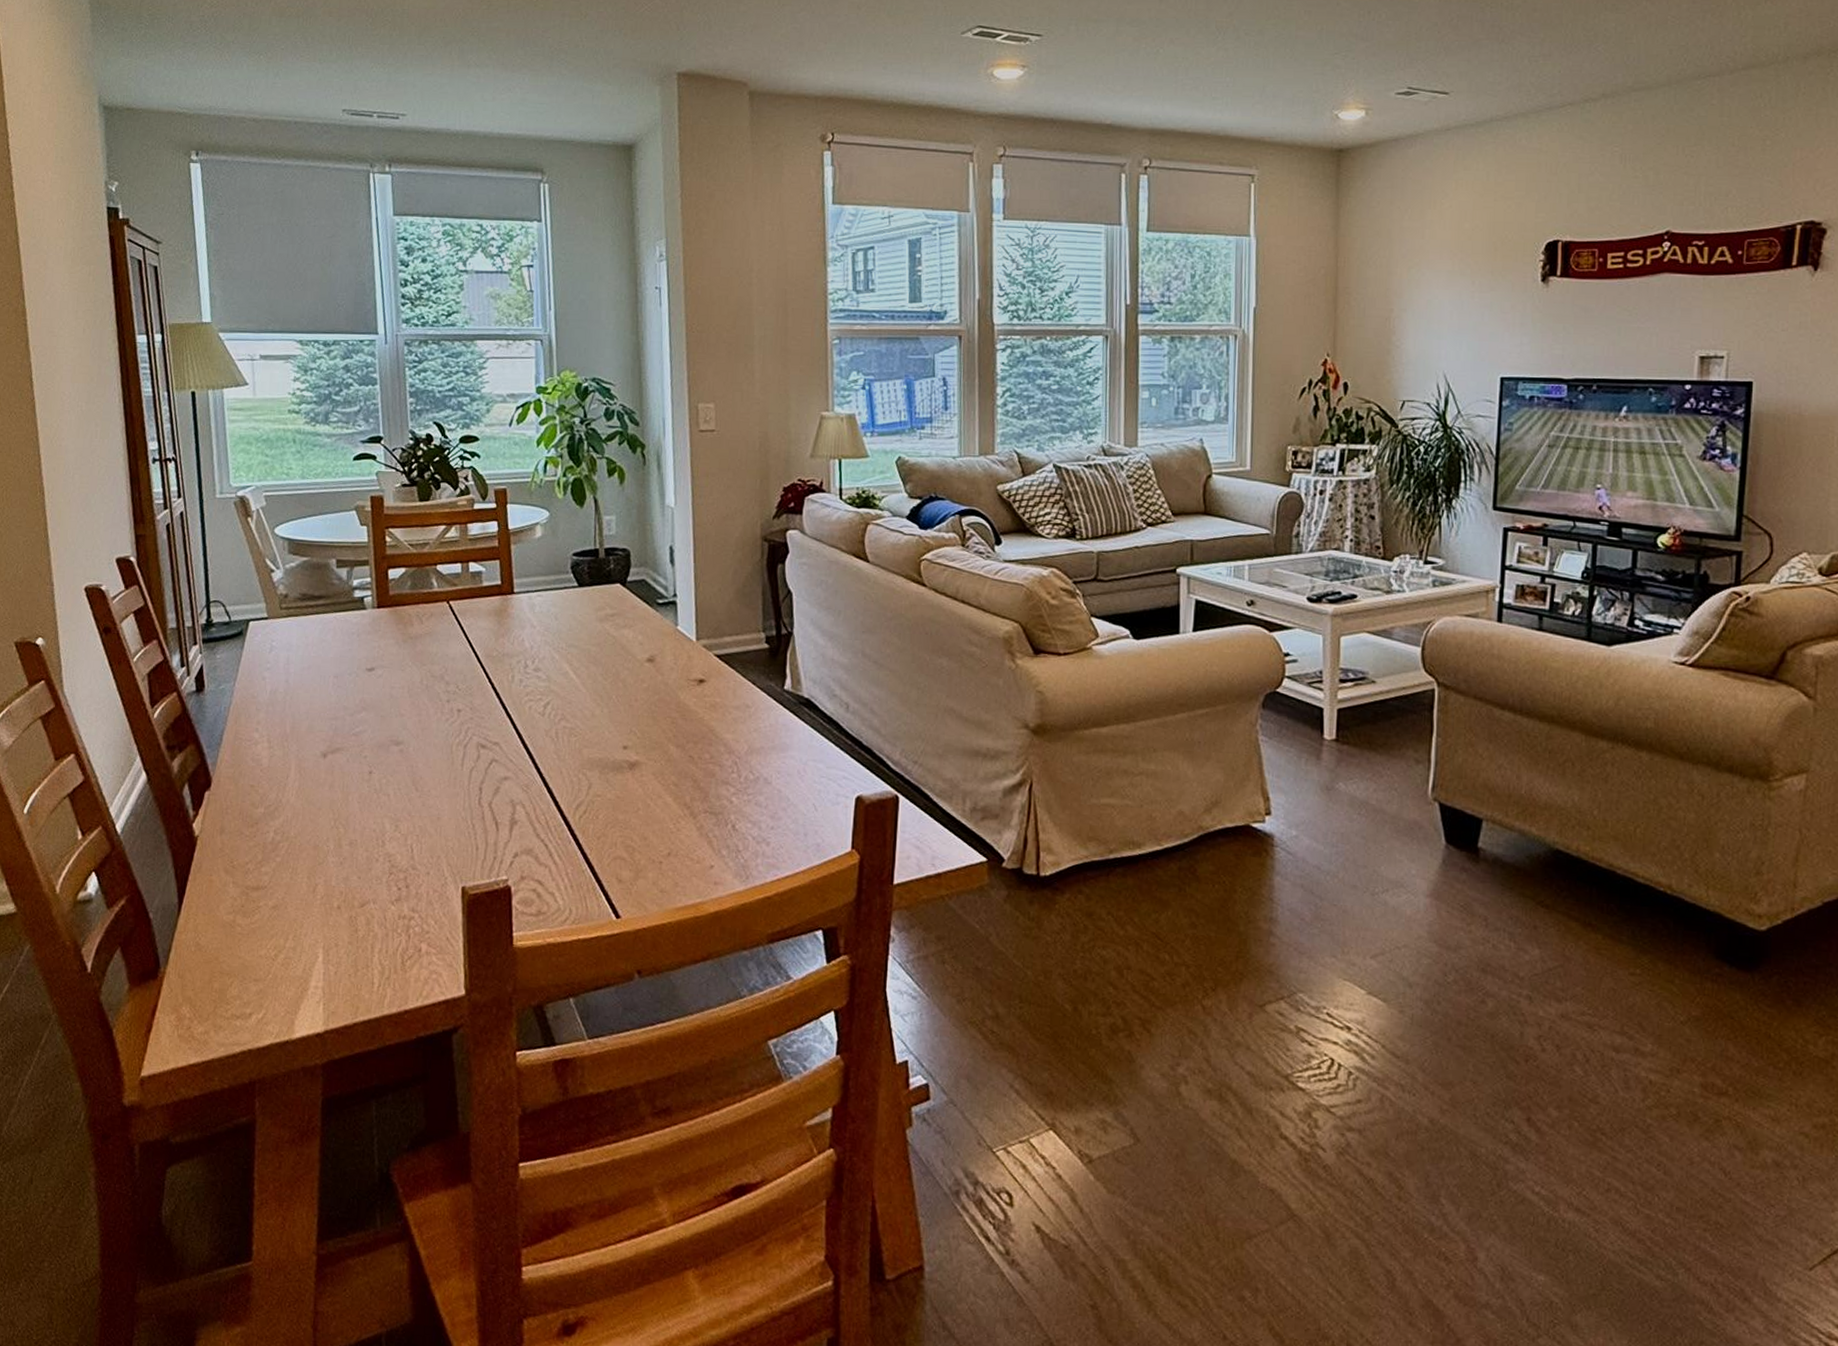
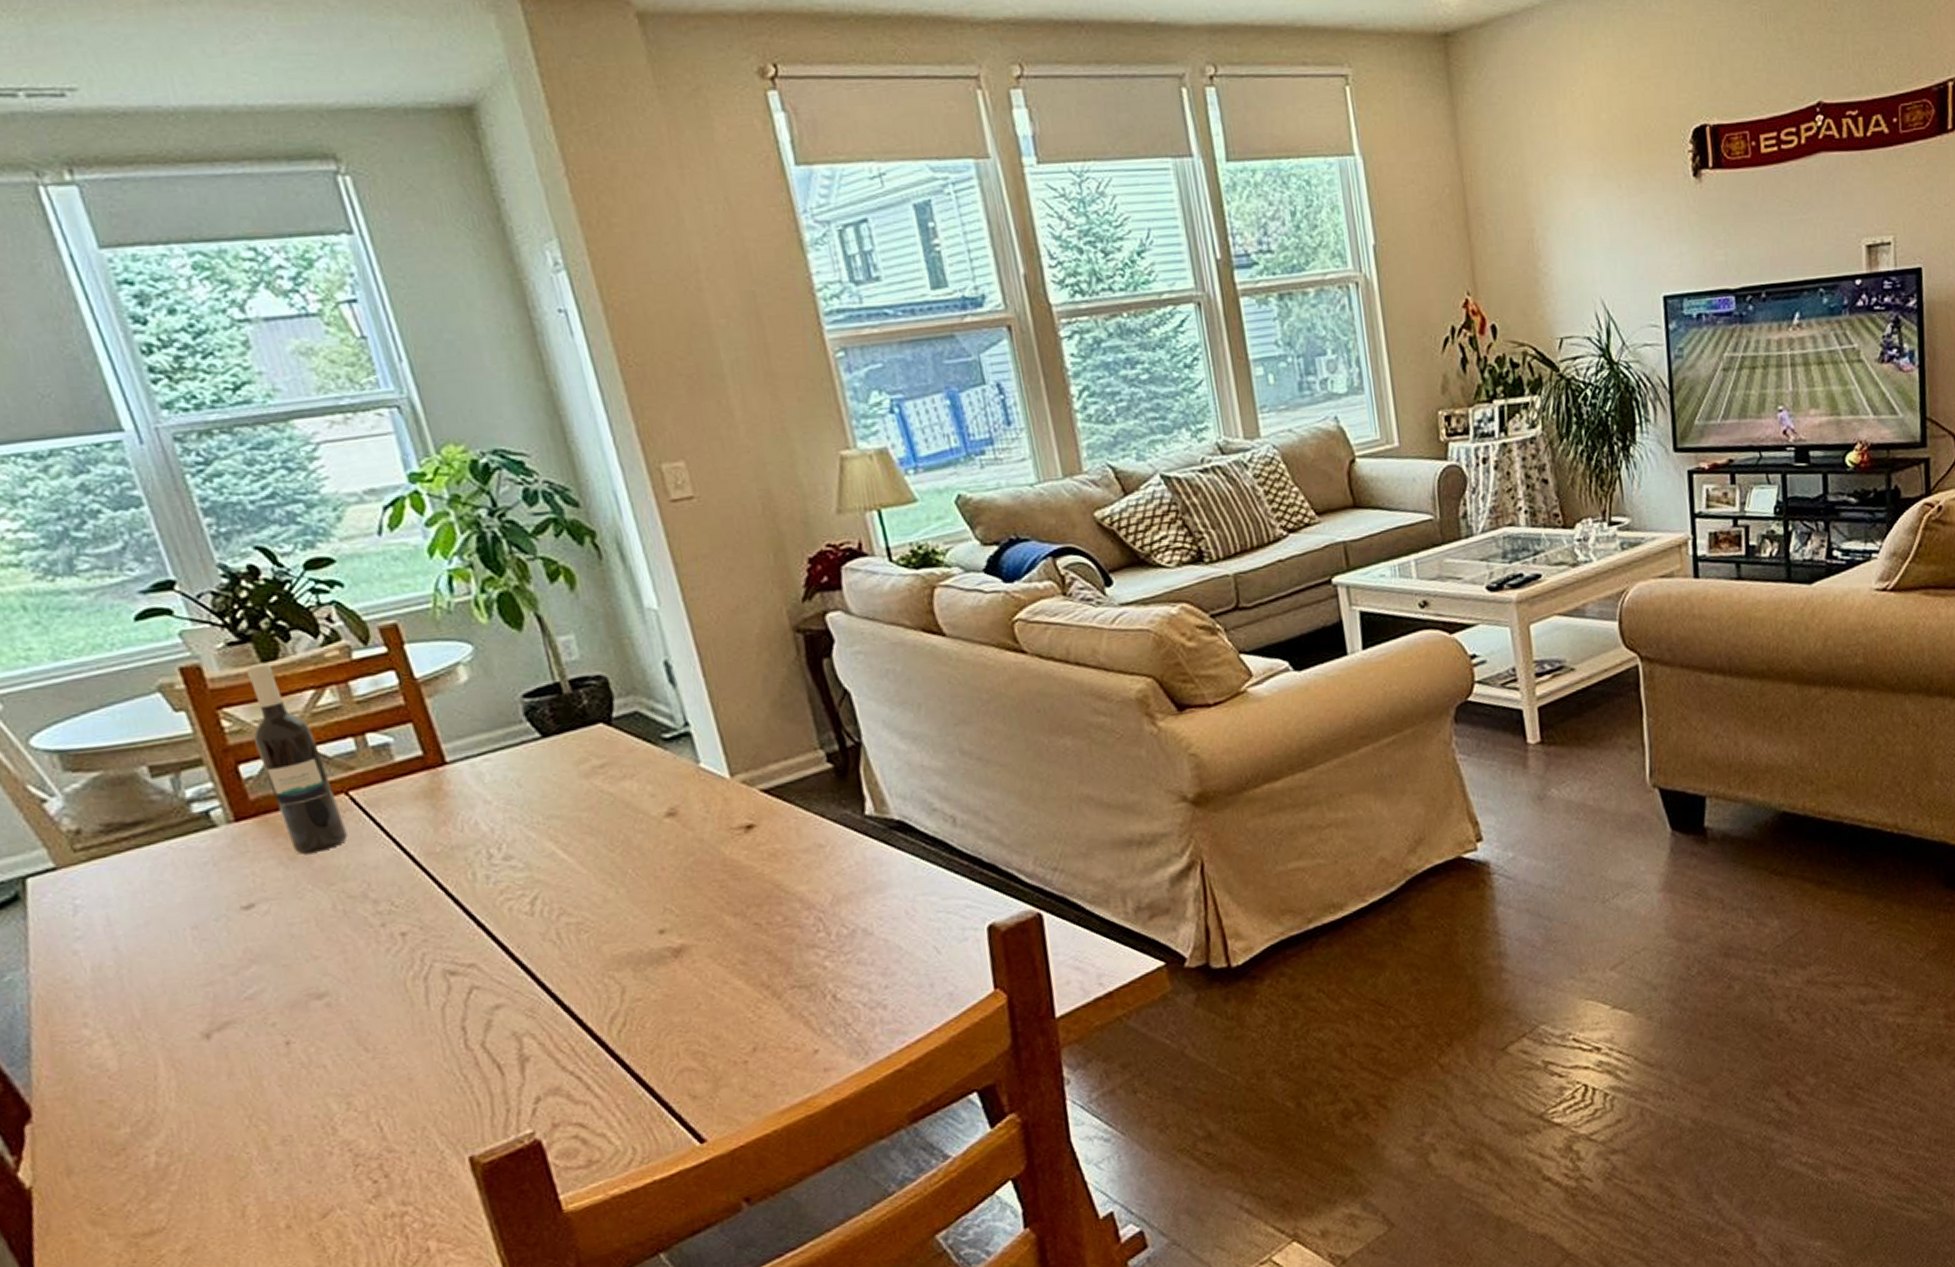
wine bottle: none [401,502,442,640] -> present [246,663,348,854]

